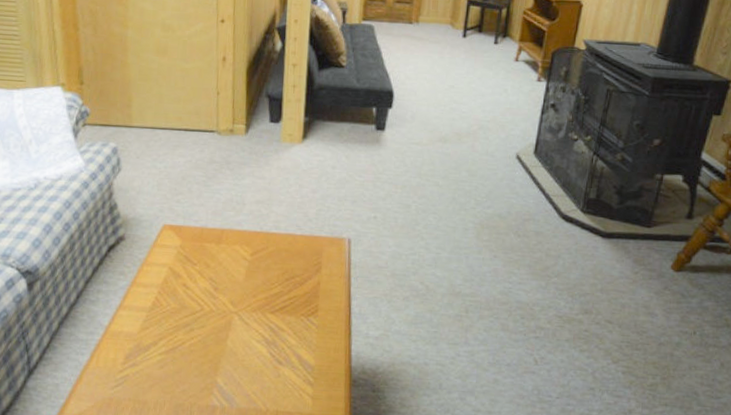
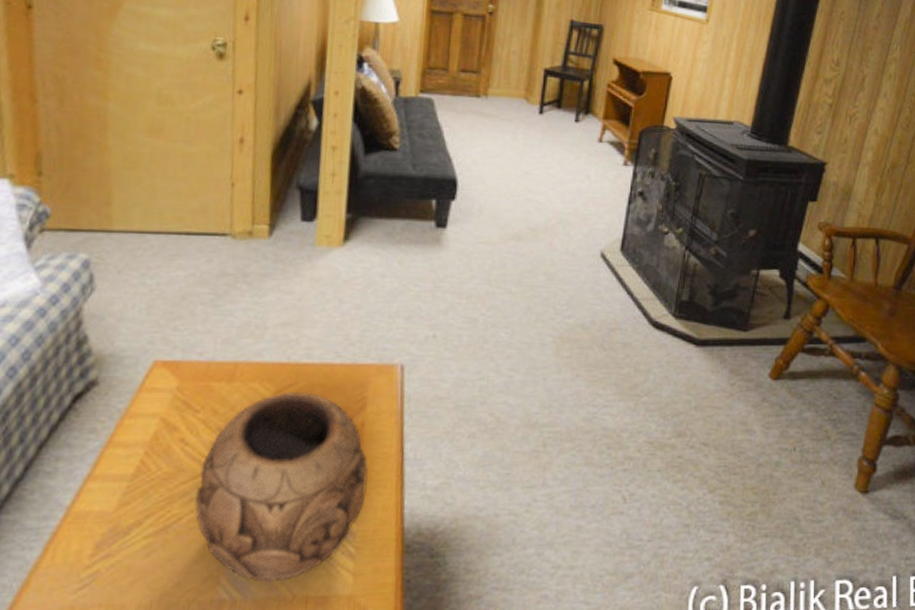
decorative bowl: none [194,254,323,397] -> present [194,391,368,583]

